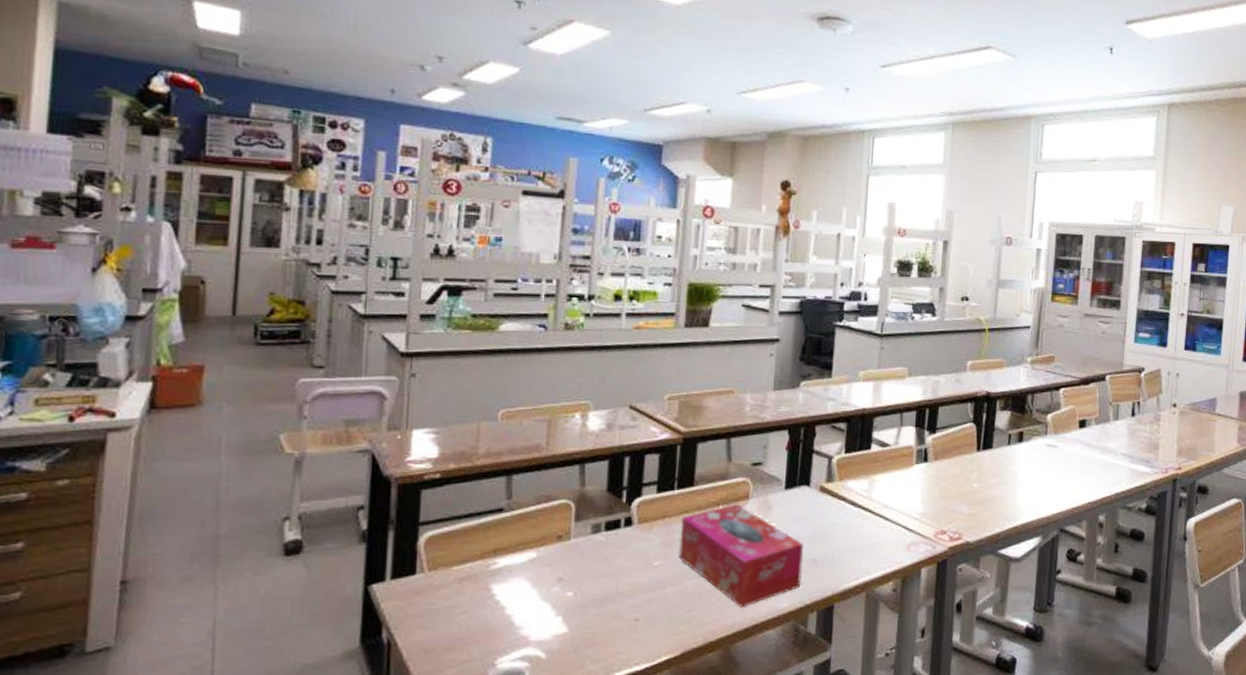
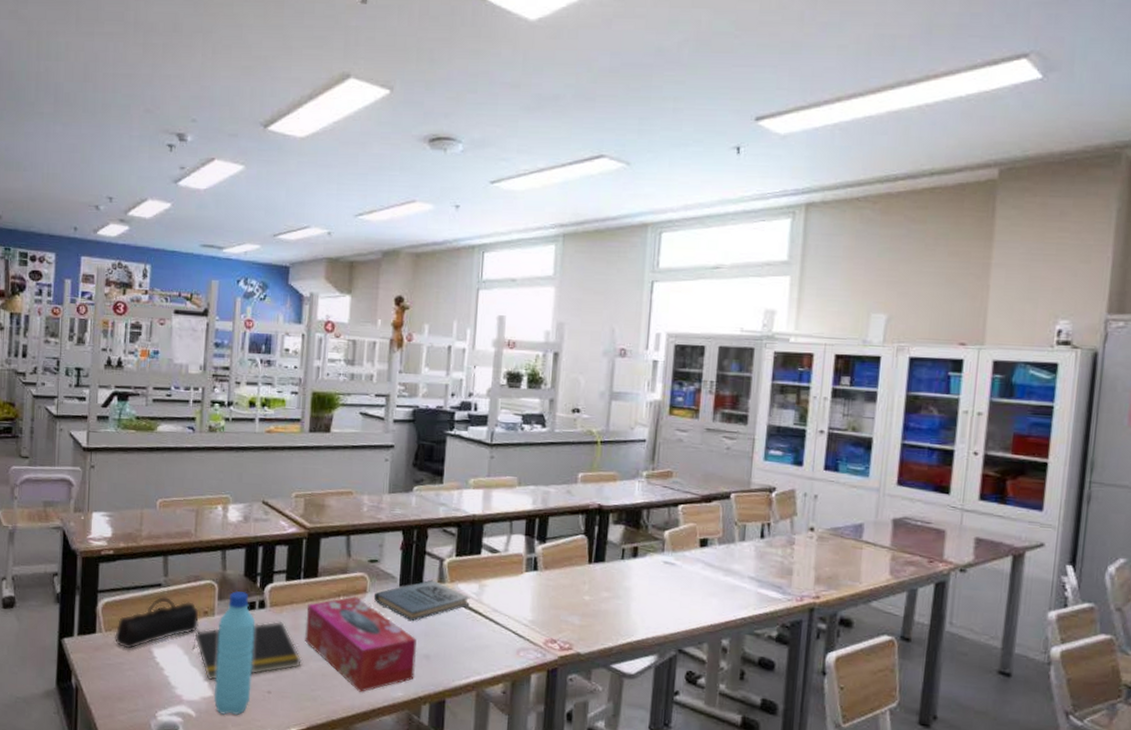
pencil case: none [441,523,551,589] -> present [115,597,199,649]
notepad: none [543,538,676,615] -> present [193,621,303,681]
water bottle: none [568,508,621,652] -> present [213,590,256,716]
book: none [756,479,860,526] -> present [373,579,470,622]

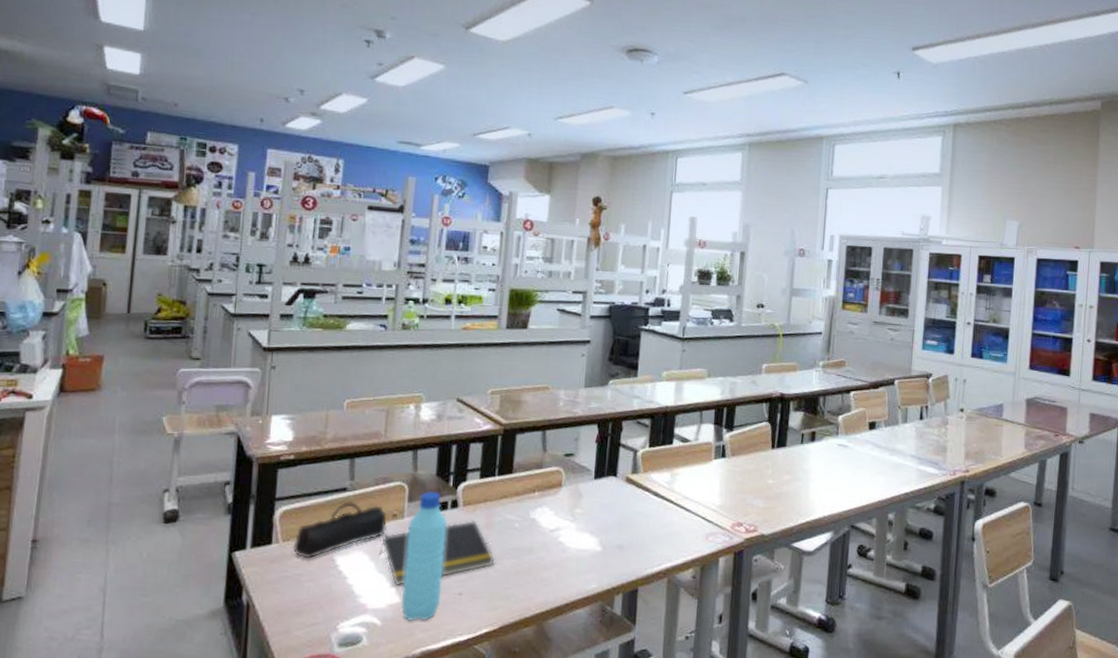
tissue box: present [305,595,417,692] -> none [498,490,611,587]
book: present [373,579,470,622] -> none [568,471,663,513]

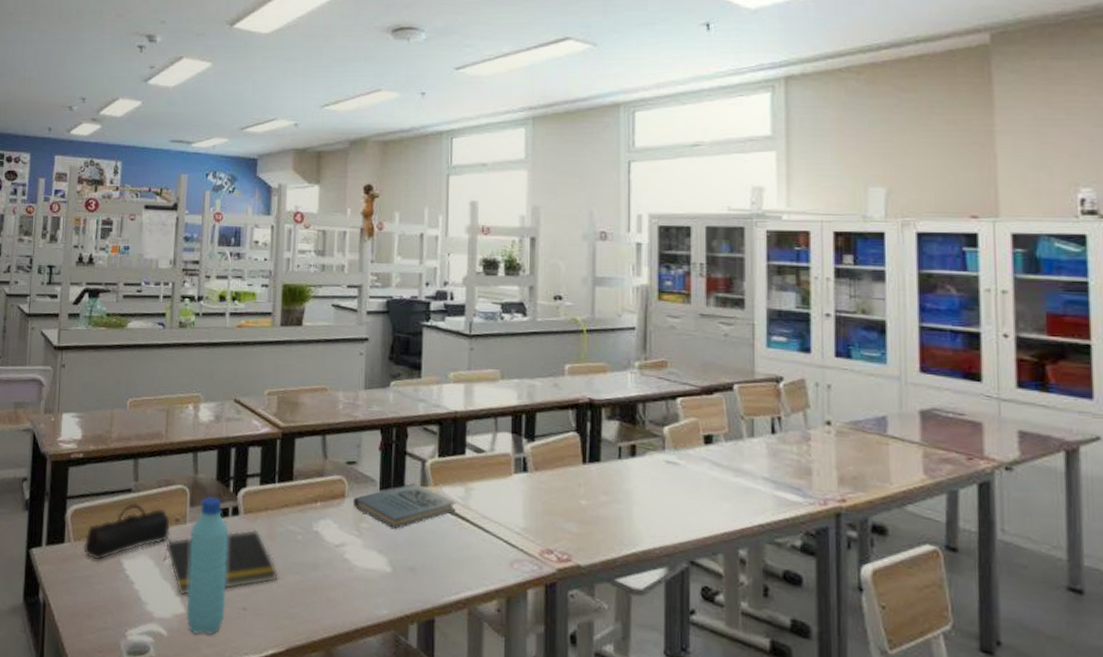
book: none [568,471,663,513] -> present [352,483,456,530]

